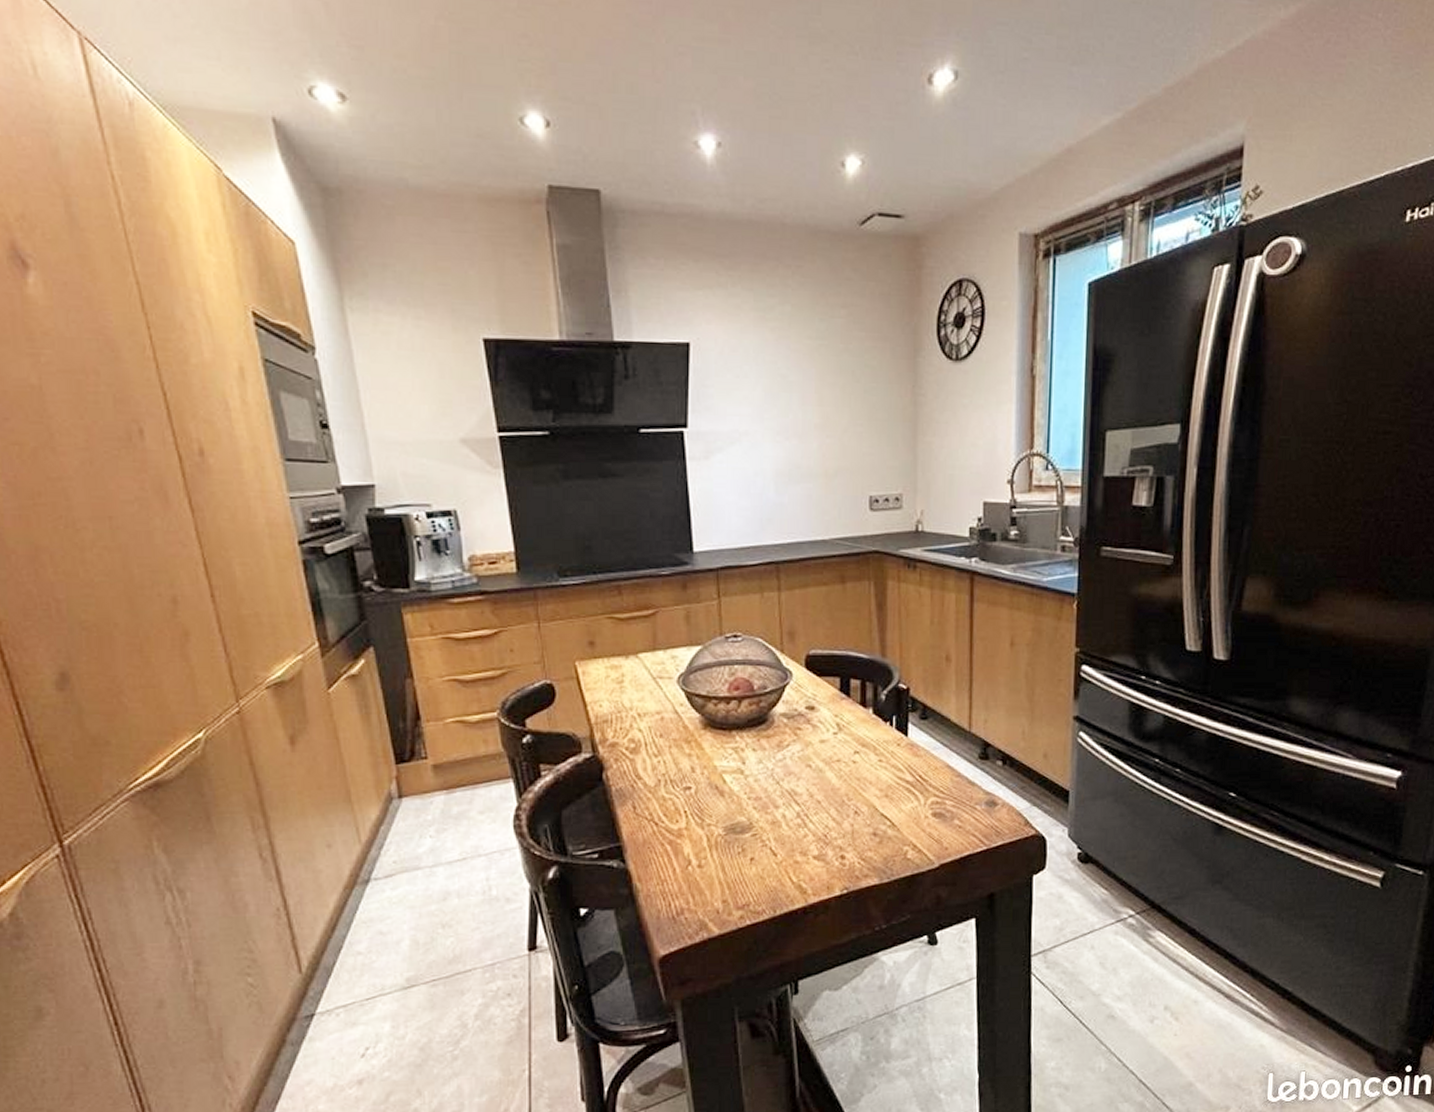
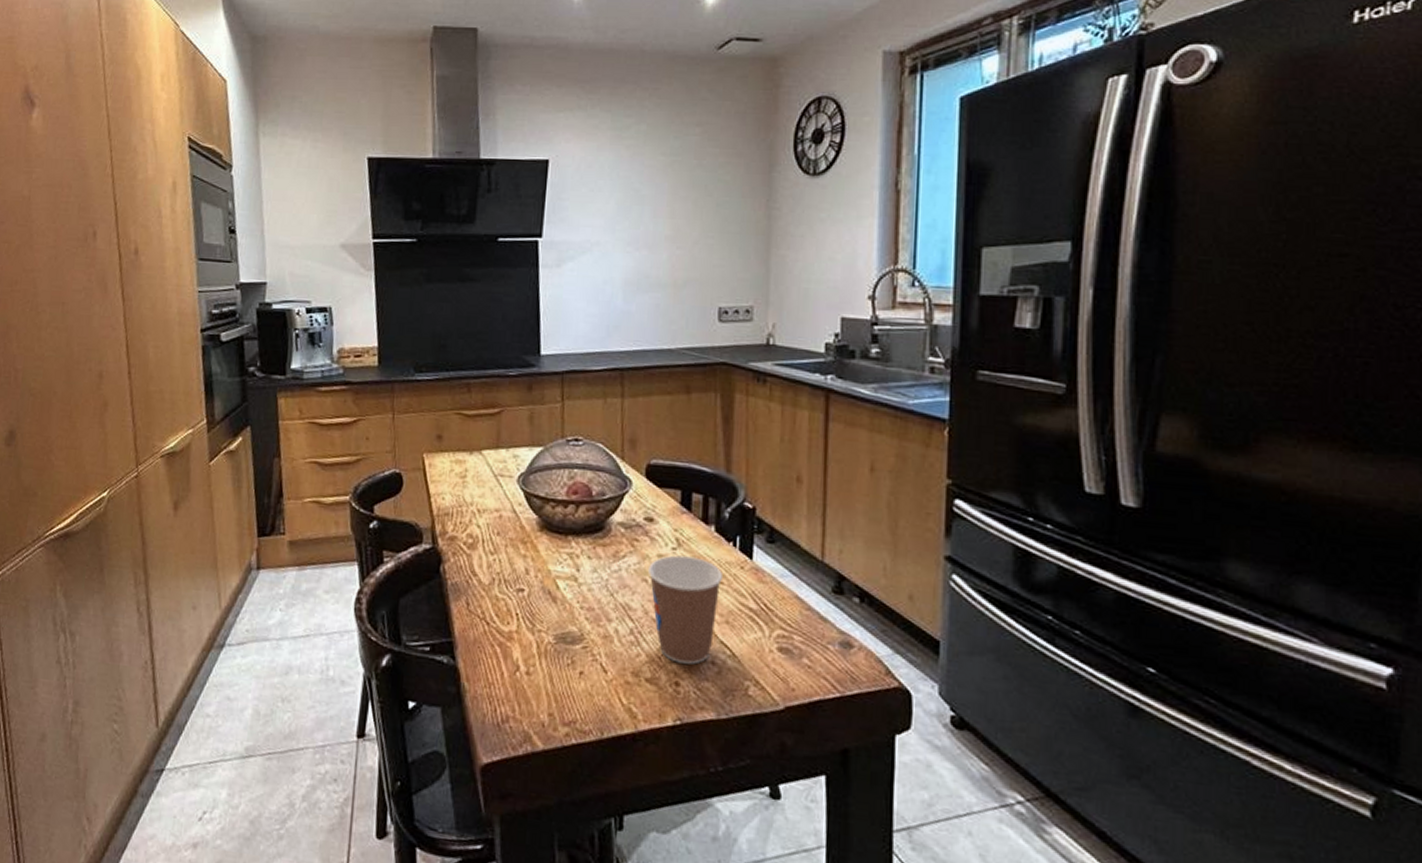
coffee cup: none [811,739,881,838] -> present [647,555,722,665]

